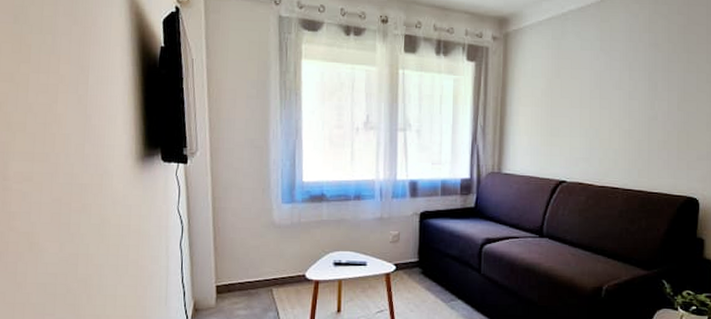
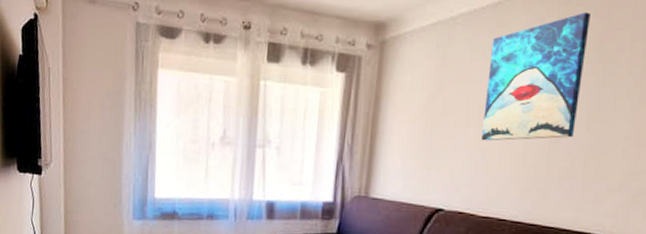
wall art: none [594,10,674,120] -> present [482,12,590,141]

